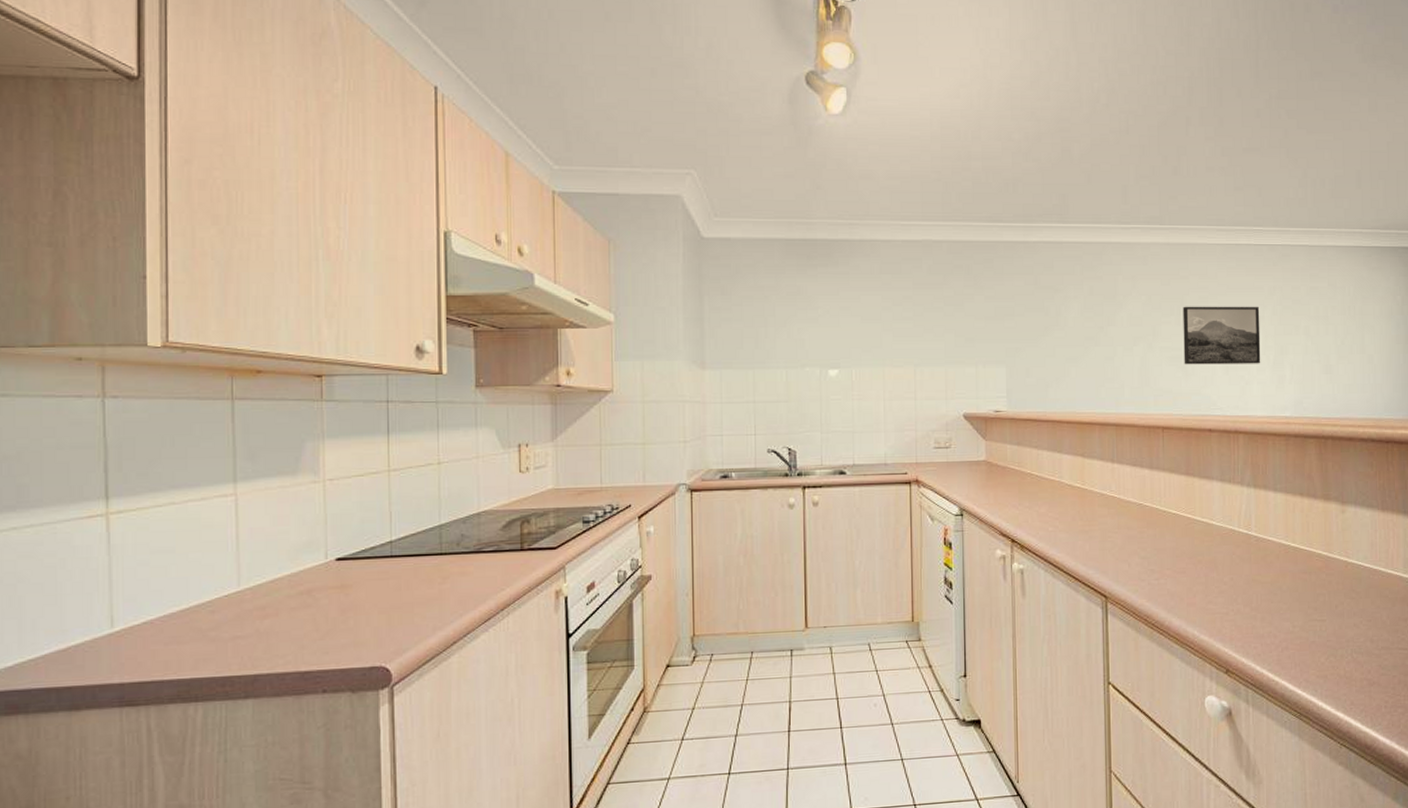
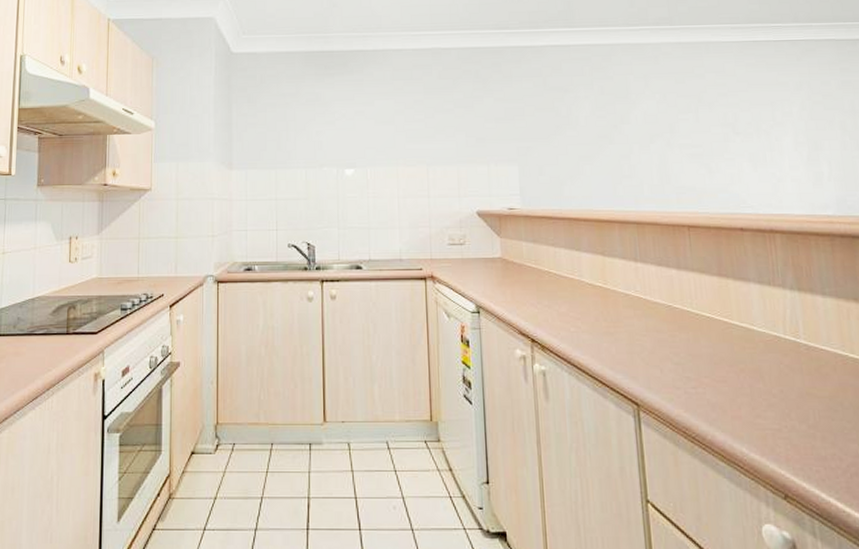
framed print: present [1183,306,1261,365] -> none [700,101,793,162]

